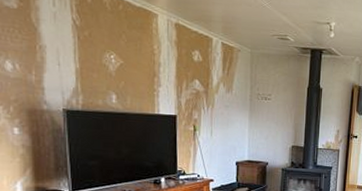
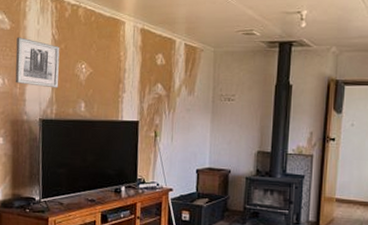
wall art: none [27,18,84,78] -> present [15,37,60,88]

